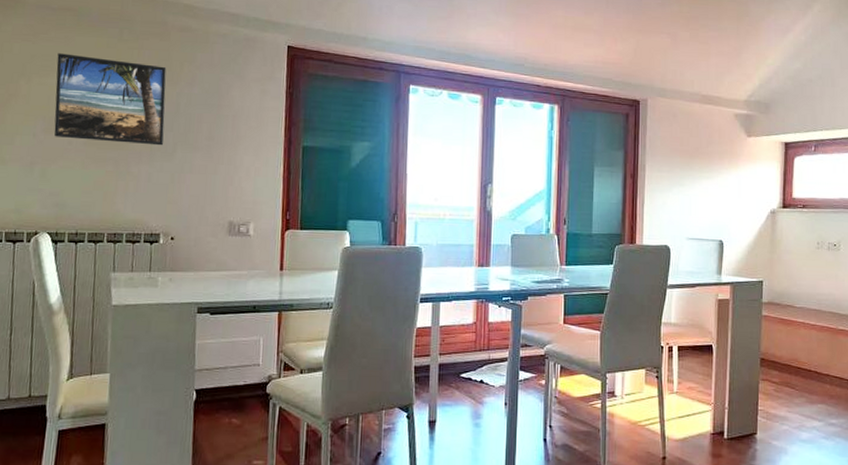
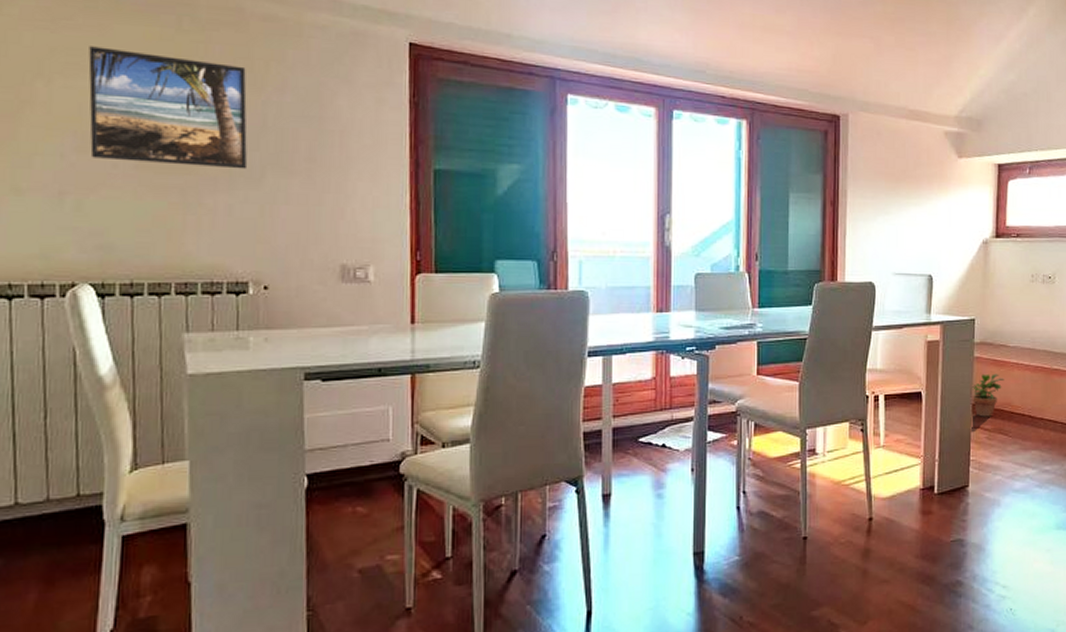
potted plant: none [759,331,791,371] -> present [971,373,1004,417]

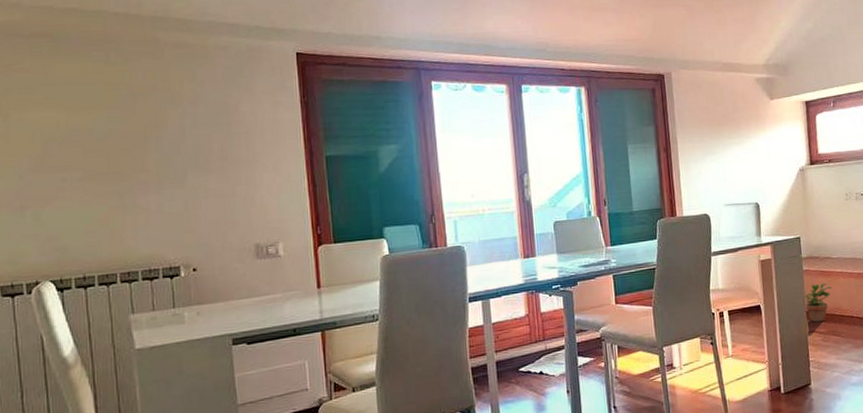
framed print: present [88,46,248,169] -> none [36,83,172,176]

